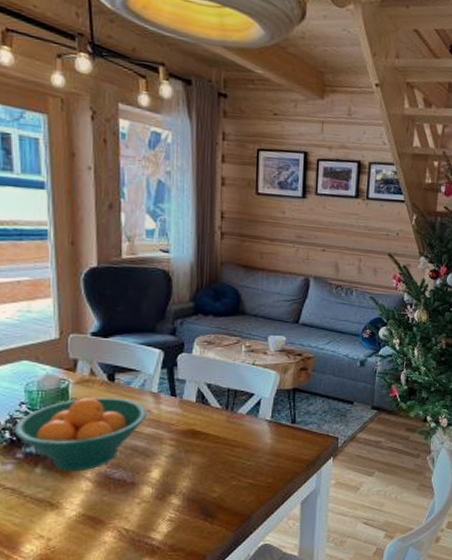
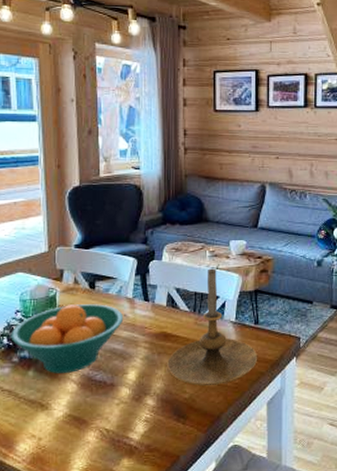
candle holder: none [195,364,294,485] -> present [167,268,258,386]

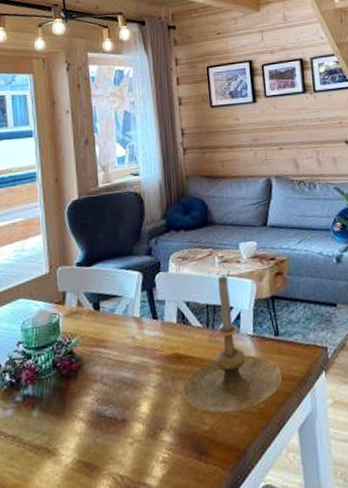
fruit bowl: present [11,304,124,373] -> none [13,327,132,412]

